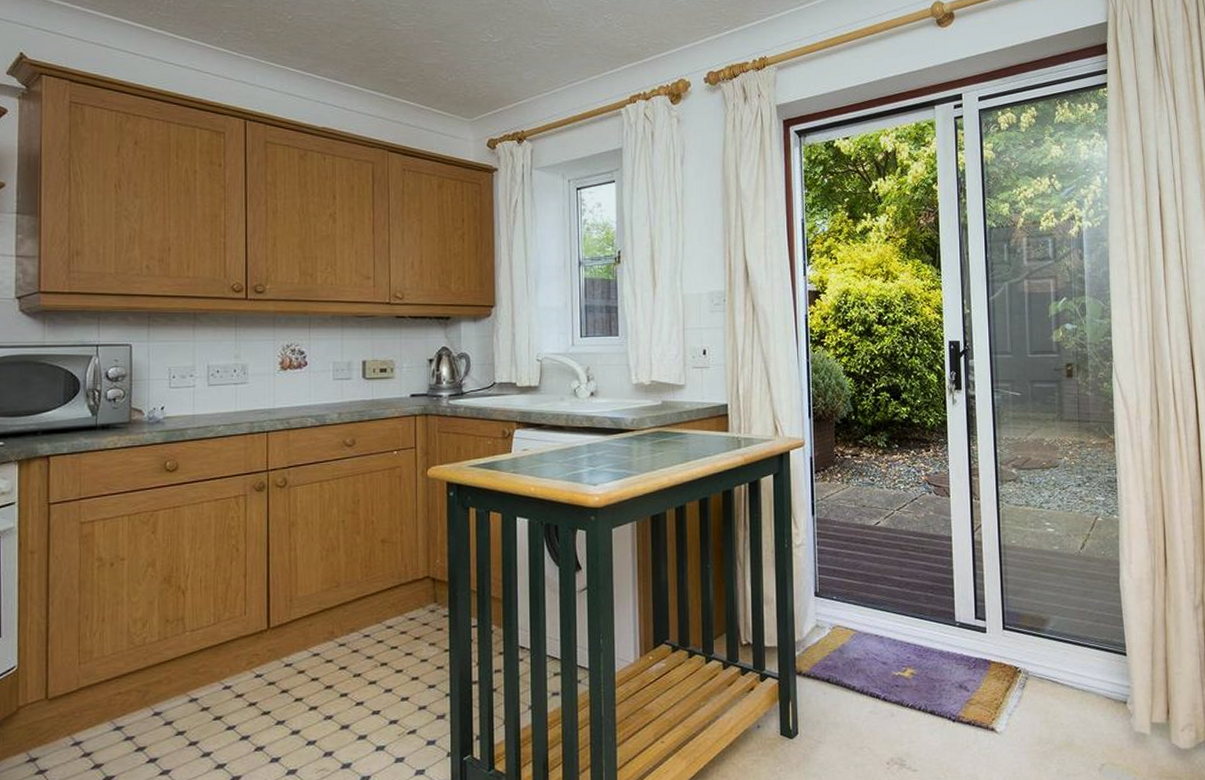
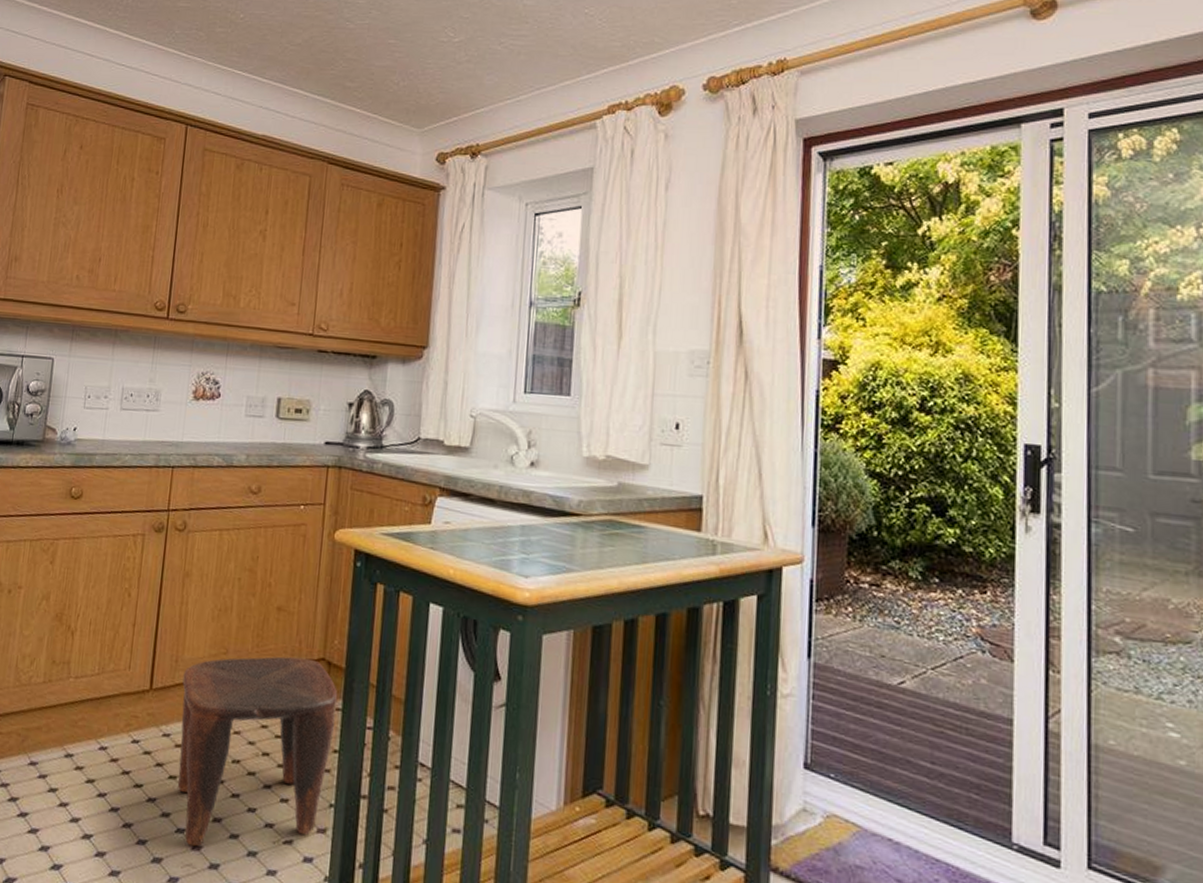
stool: none [299,578,444,754] -> present [177,656,338,847]

